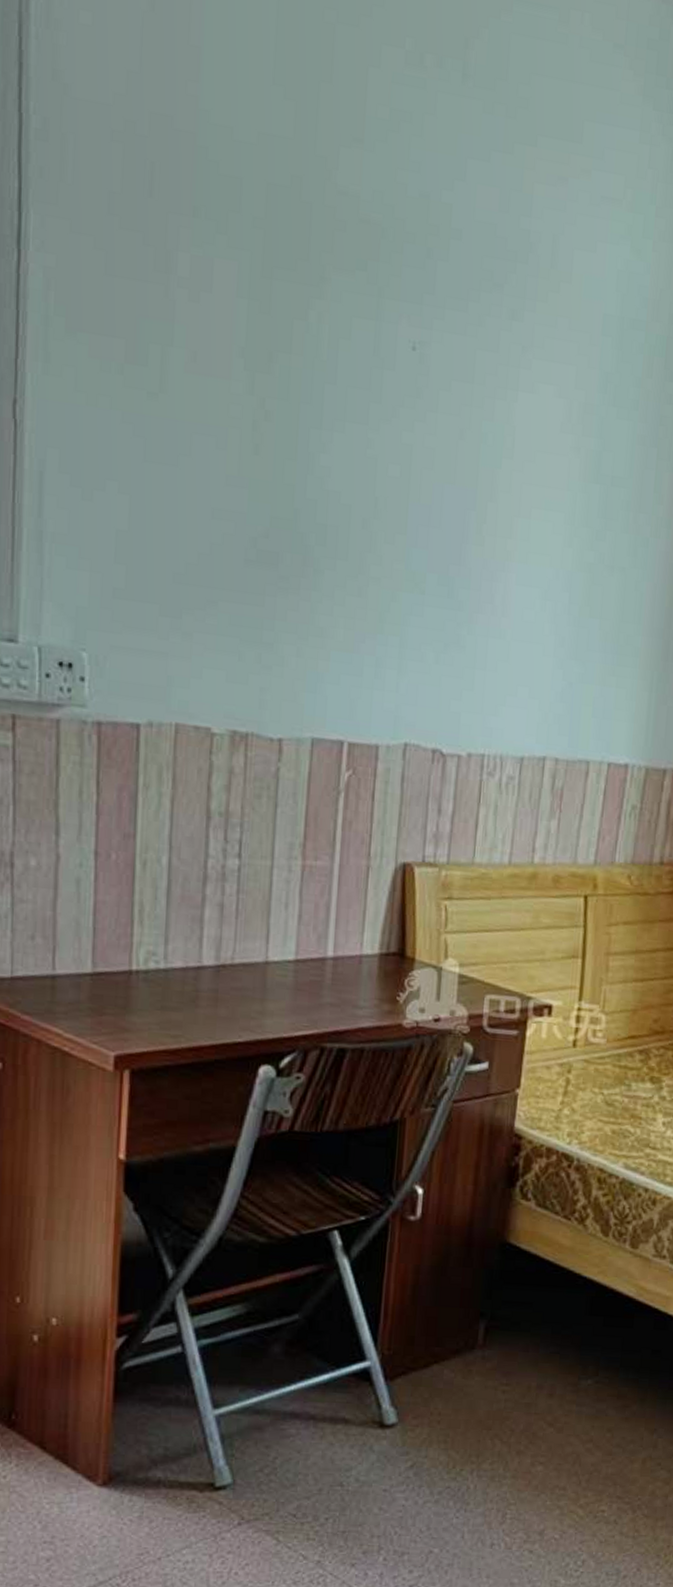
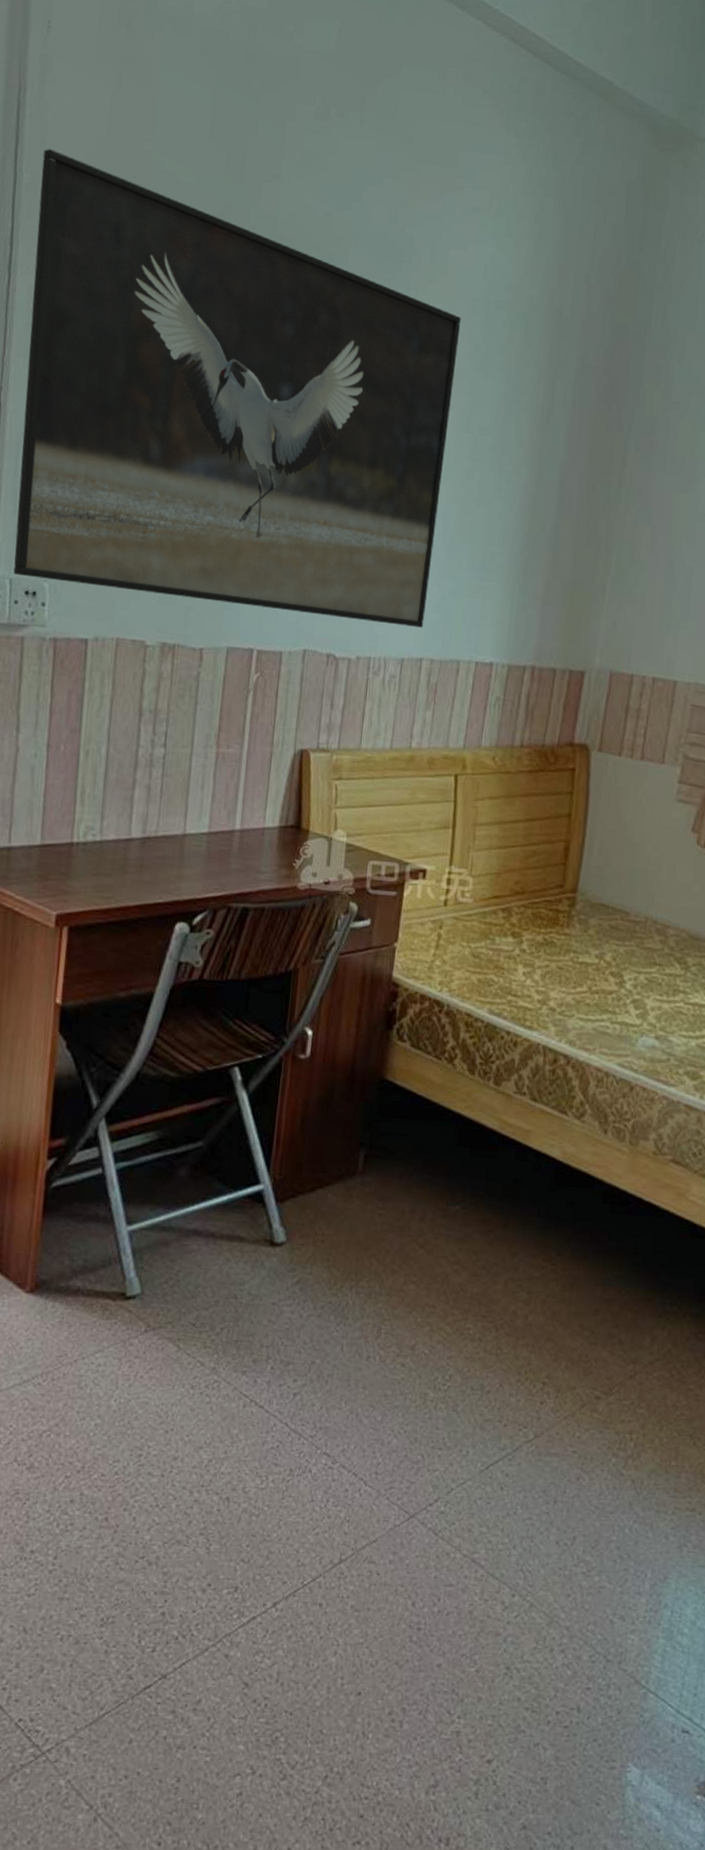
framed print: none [42,83,590,720] -> present [13,148,462,628]

